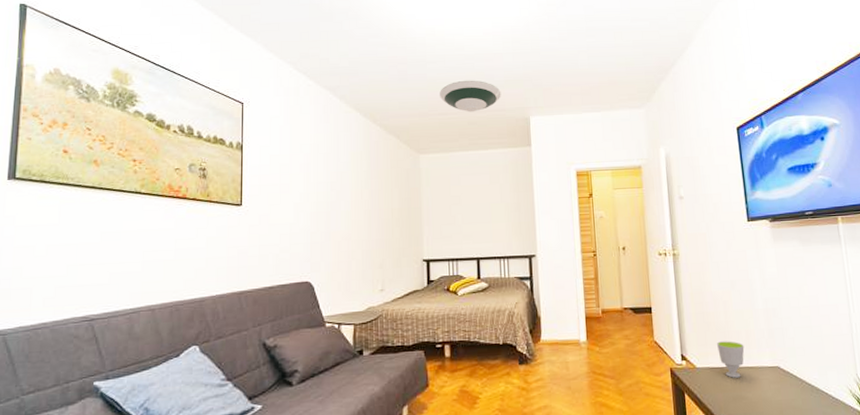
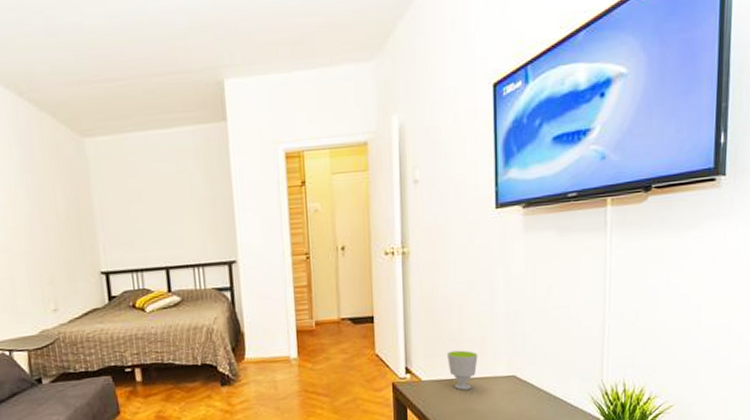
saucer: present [440,80,501,112] -> none [102,28,185,77]

